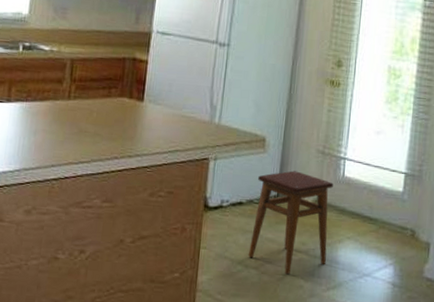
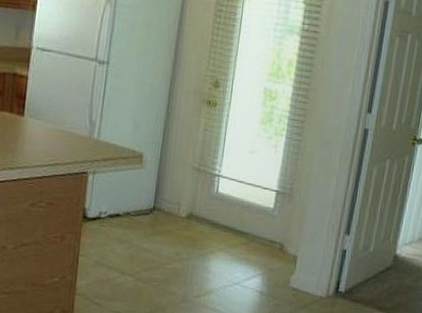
stool: present [249,171,333,274] -> none [125,186,207,281]

